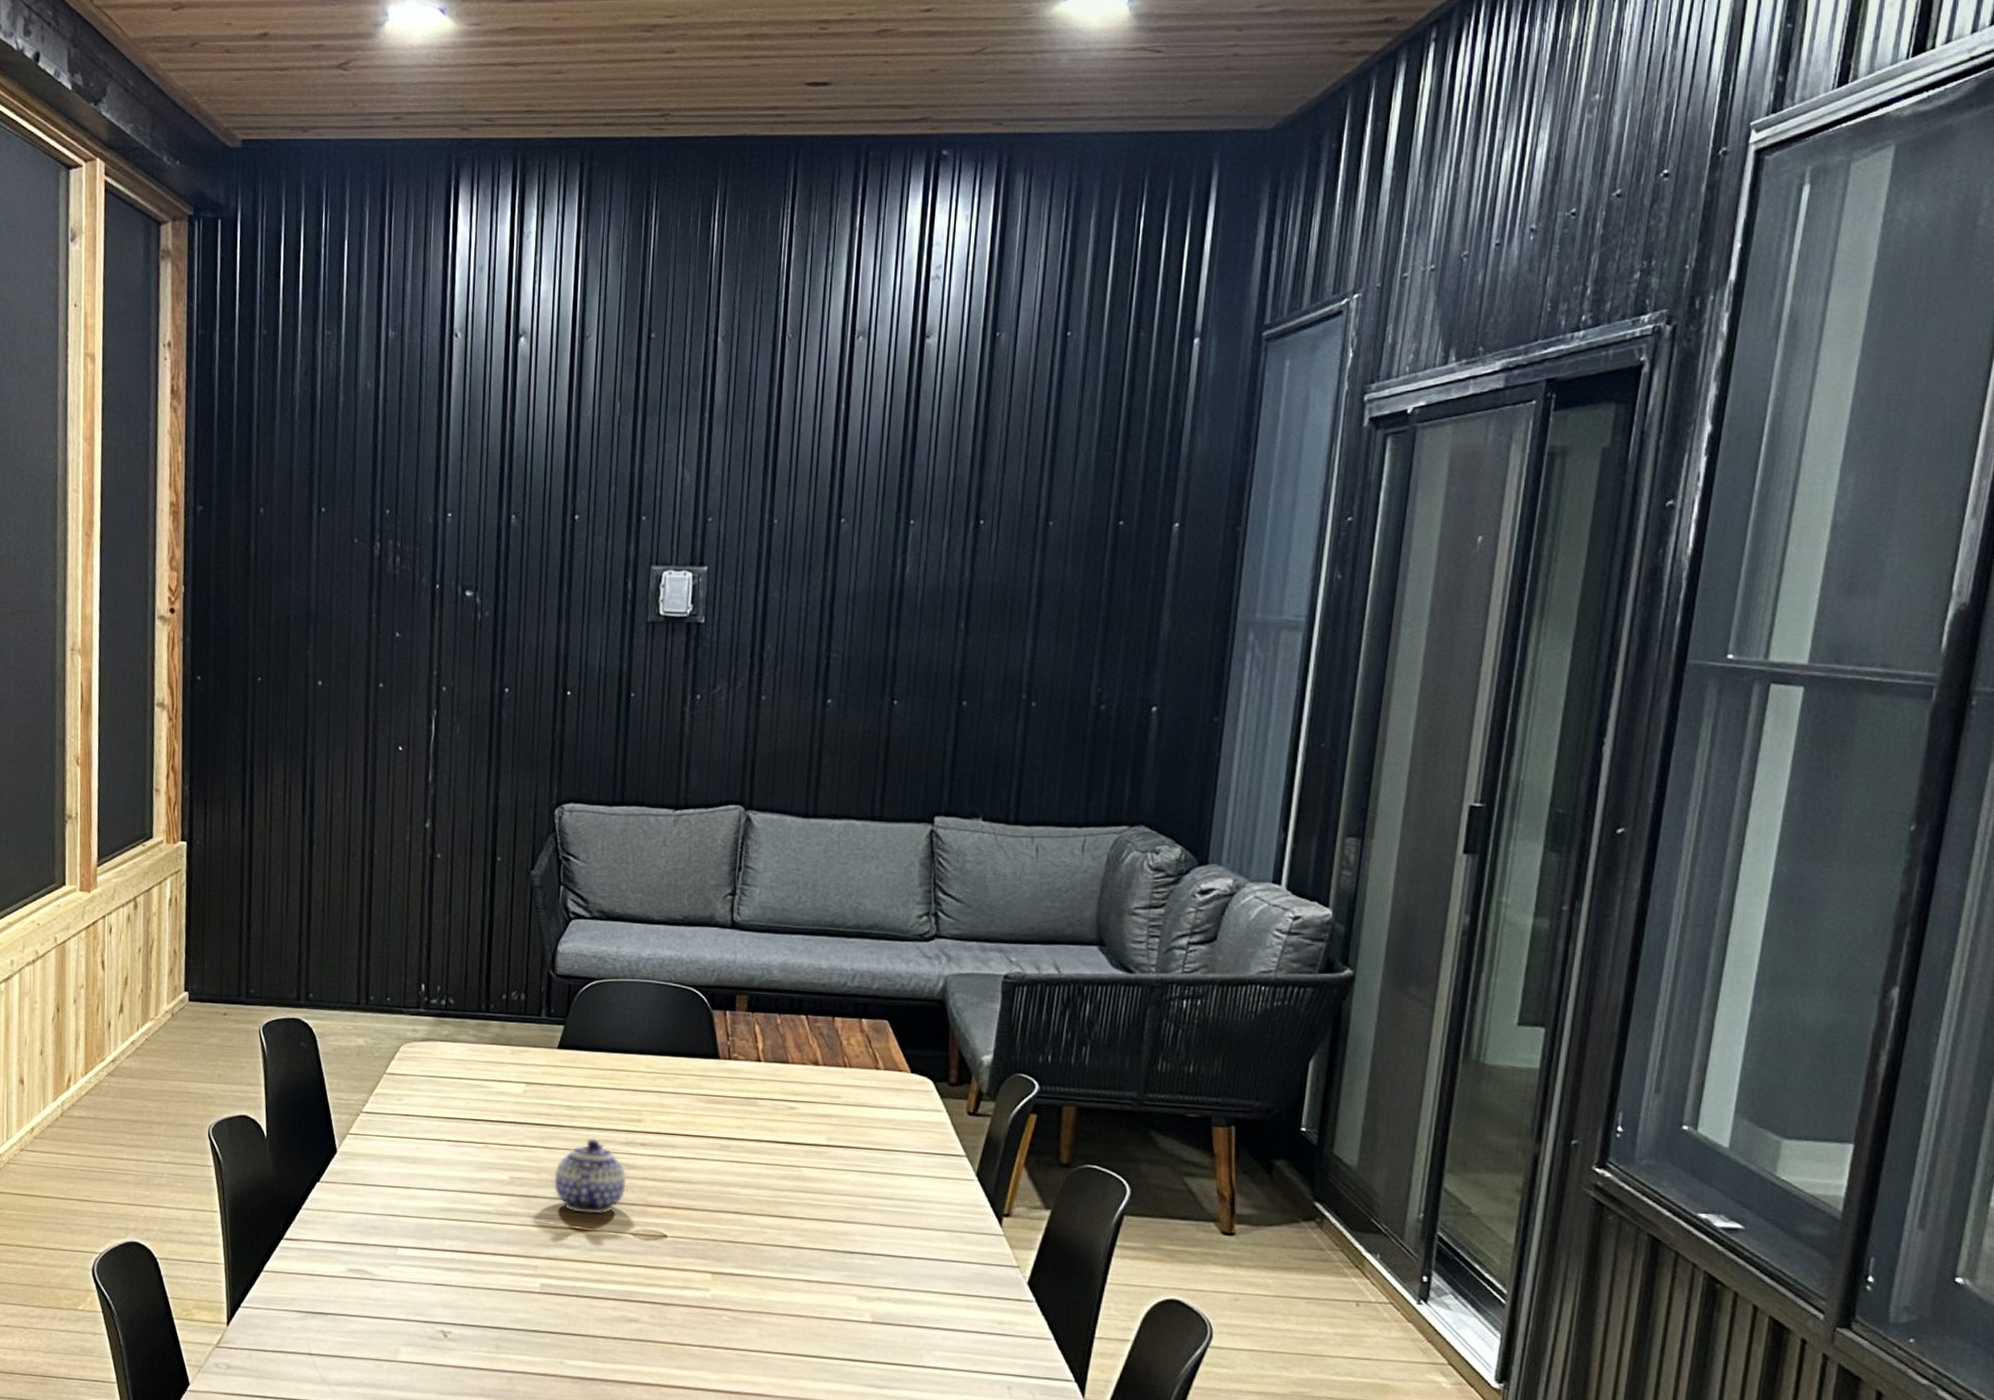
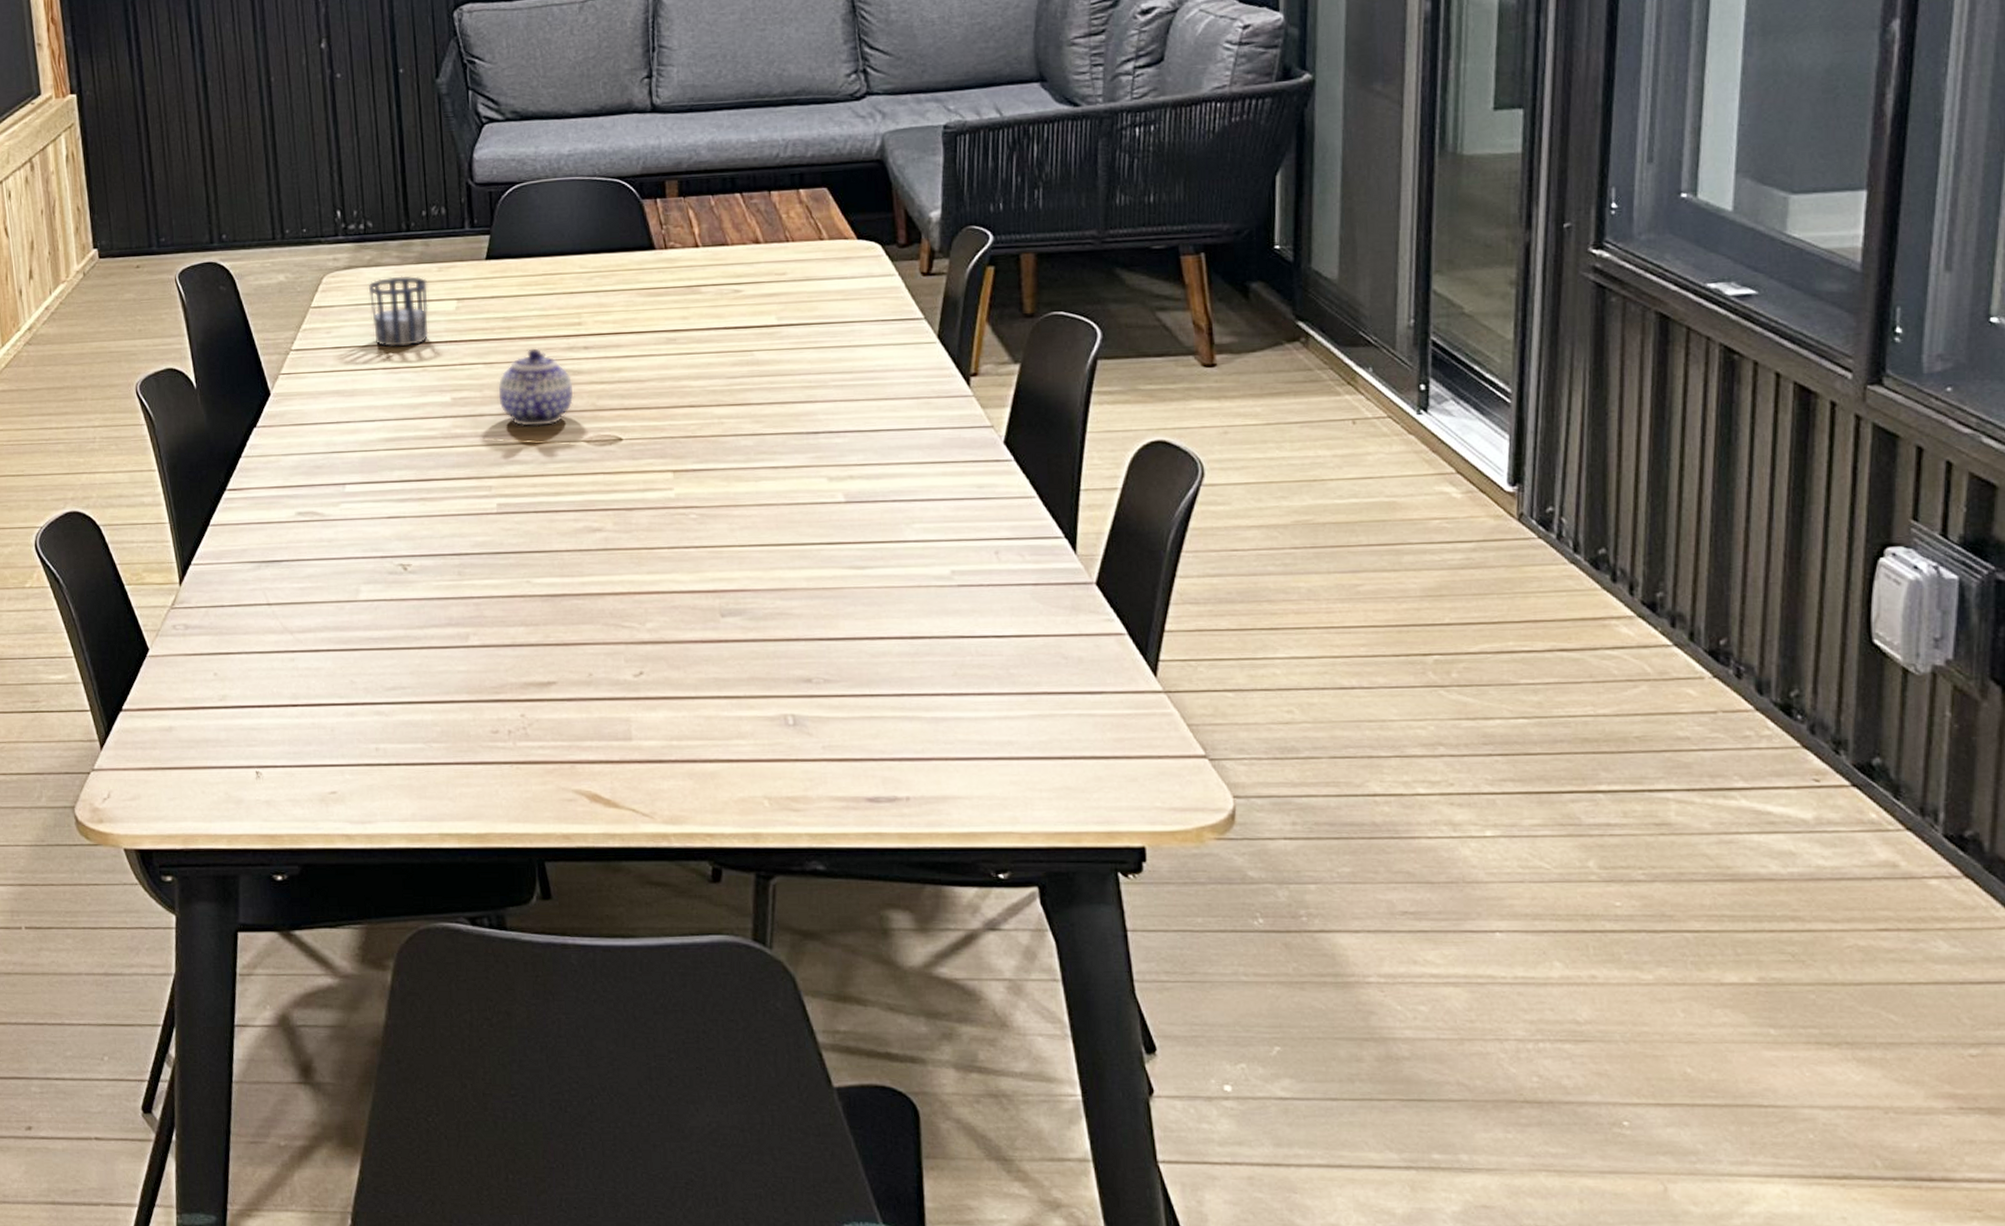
cup: none [442,1053,499,1123] -> present [368,276,429,348]

